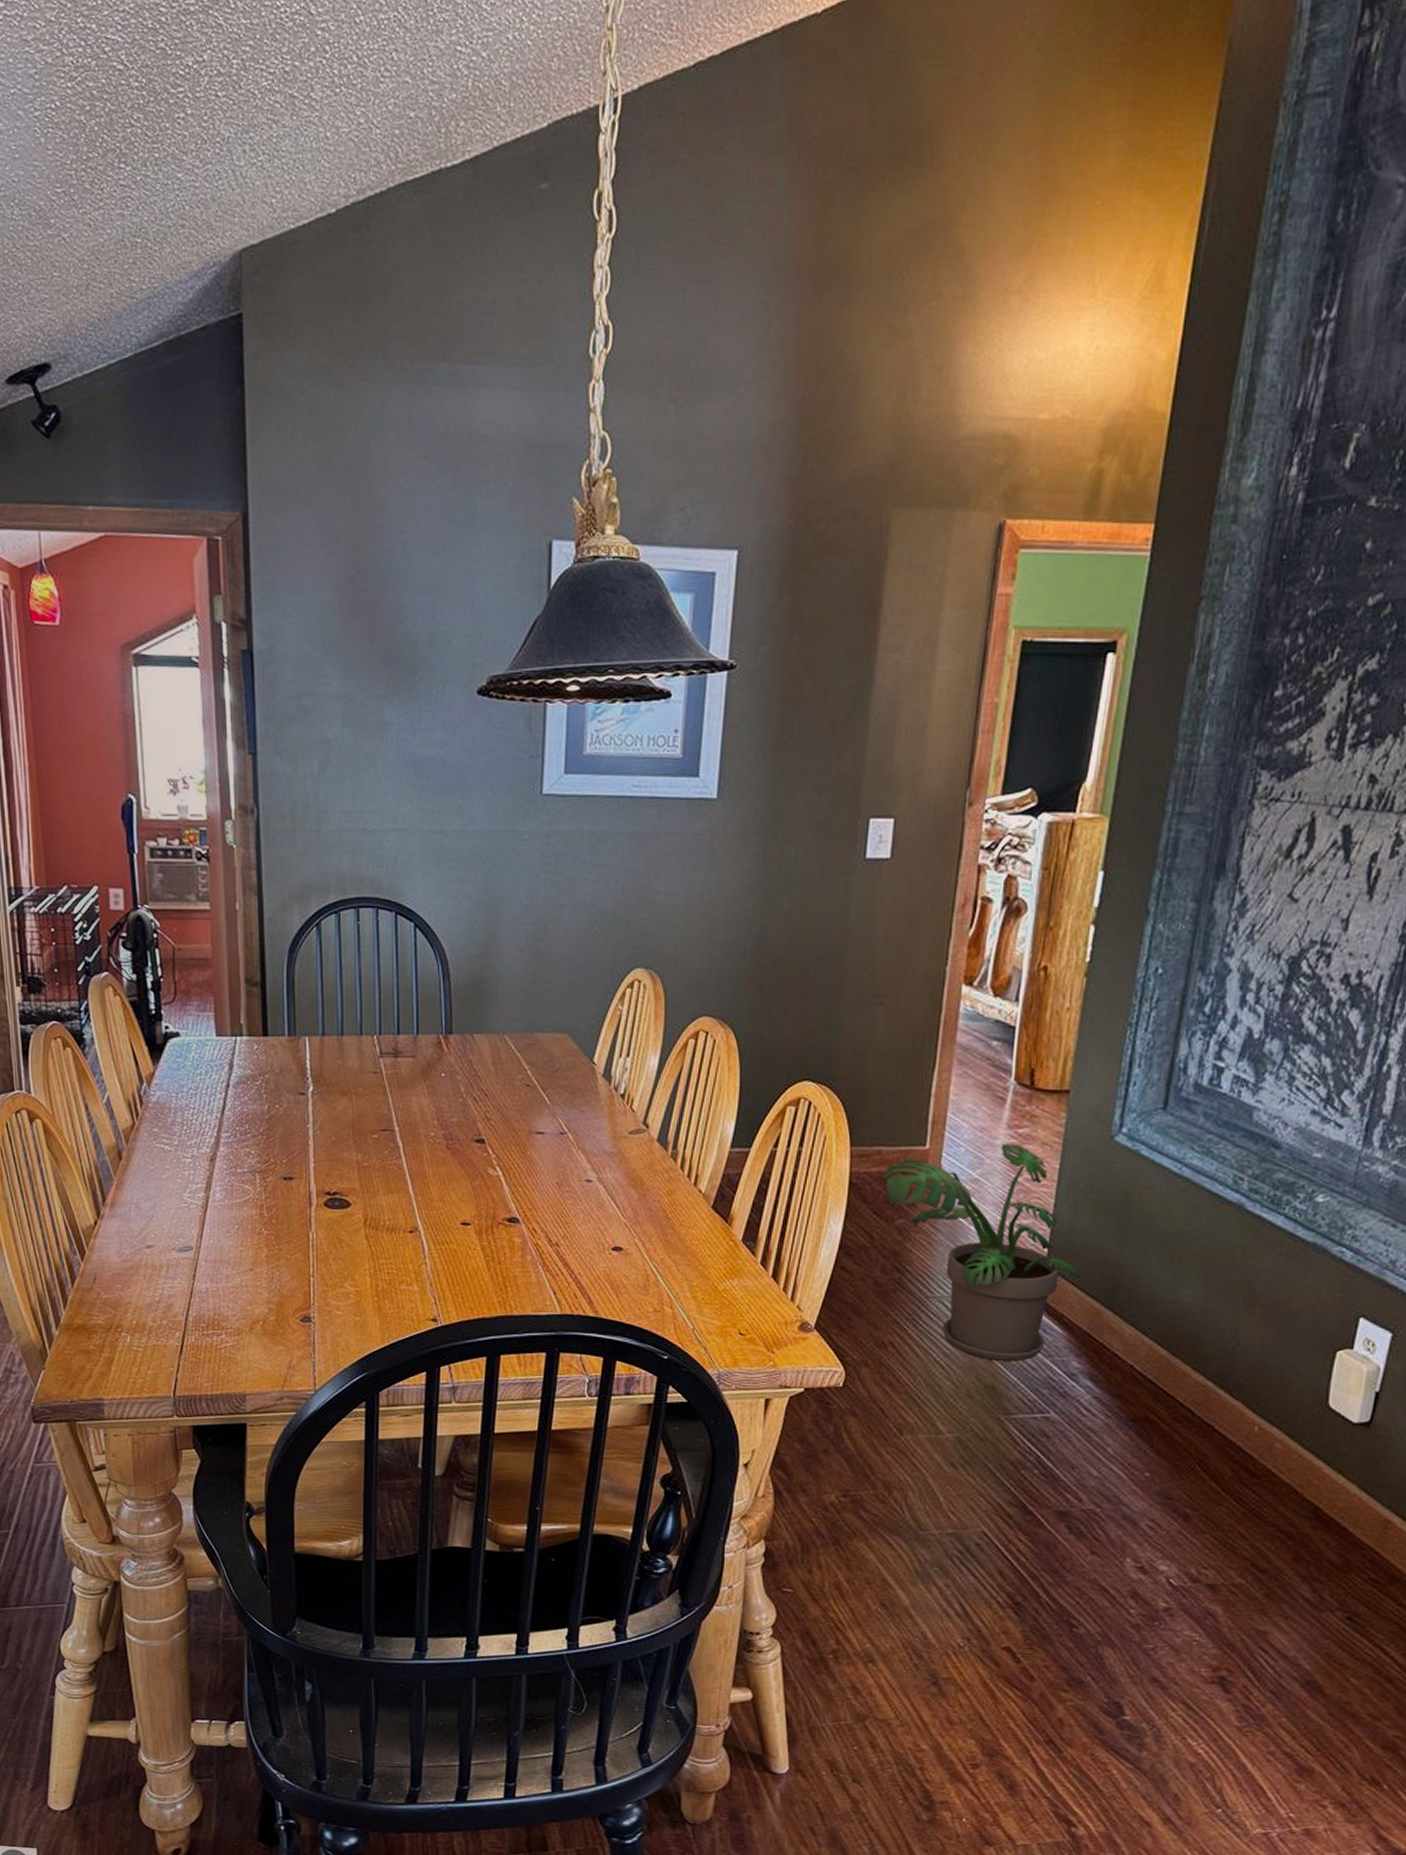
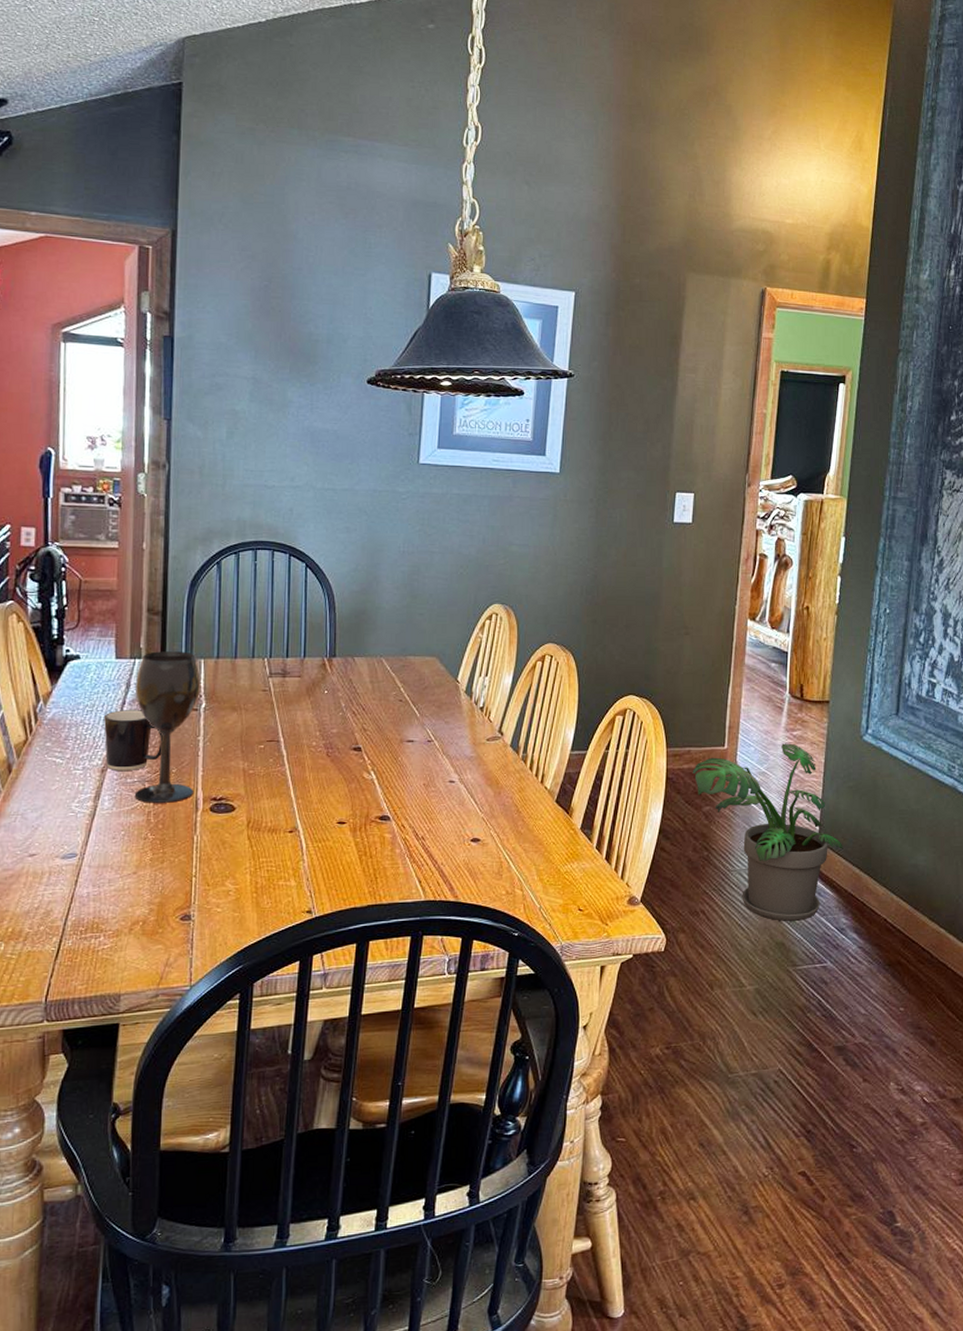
mug: none [209,1093,271,1160] -> present [104,710,163,771]
wine glass: none [238,1028,306,1196] -> present [134,651,200,803]

